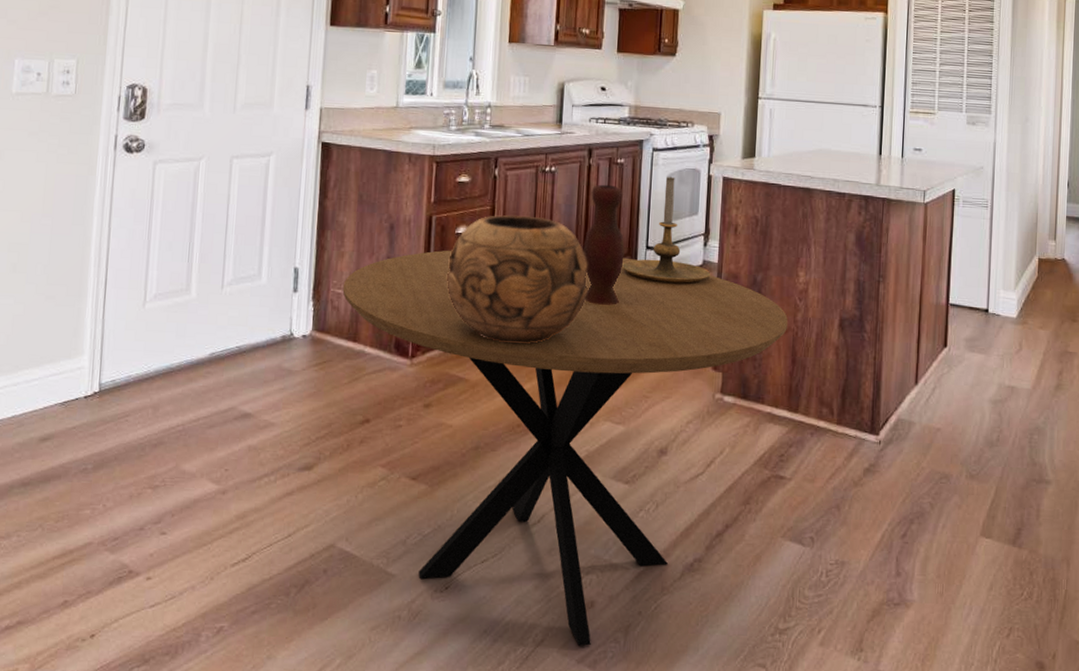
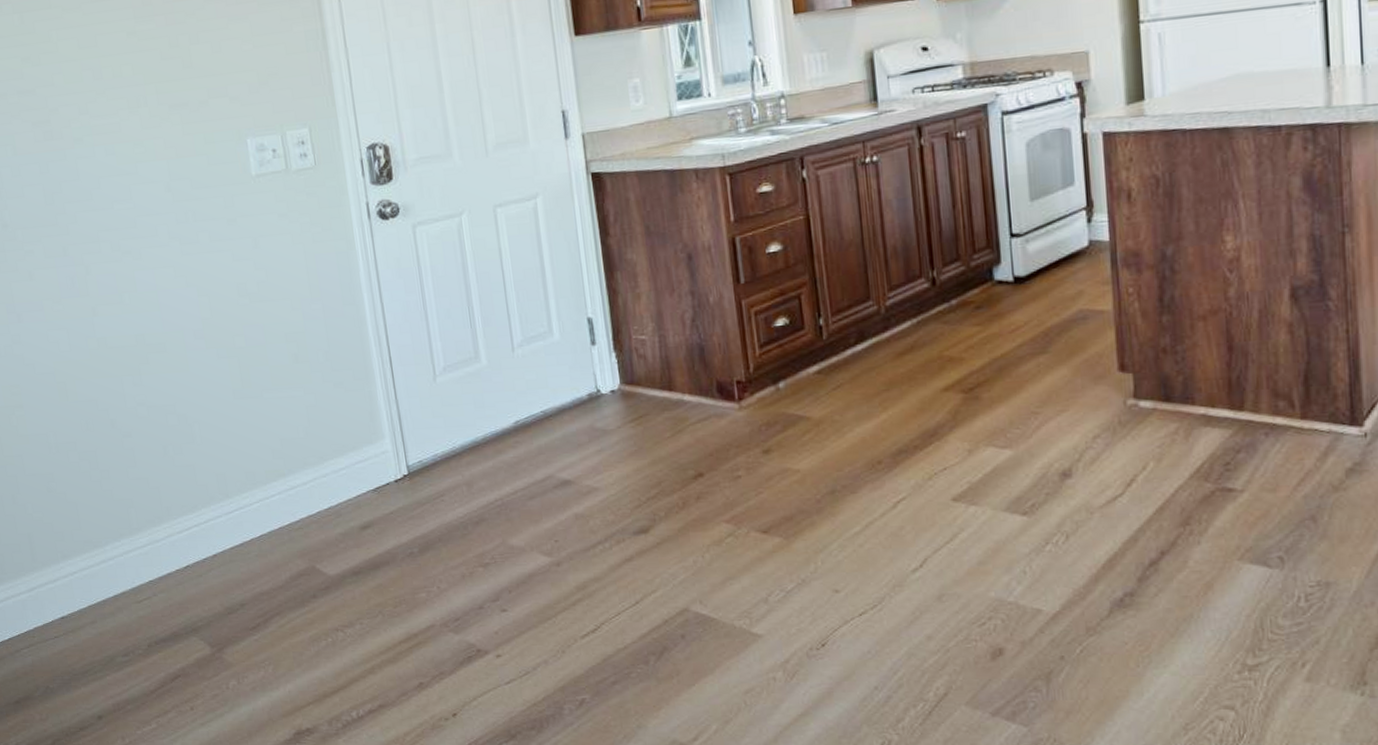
dining table: present [342,250,788,646] -> none [645,251,1216,697]
decorative bowl: present [447,215,588,344] -> none [764,219,942,371]
vase: present [583,184,625,305] -> none [928,166,984,313]
candle holder: present [621,176,711,283] -> none [980,142,1102,275]

